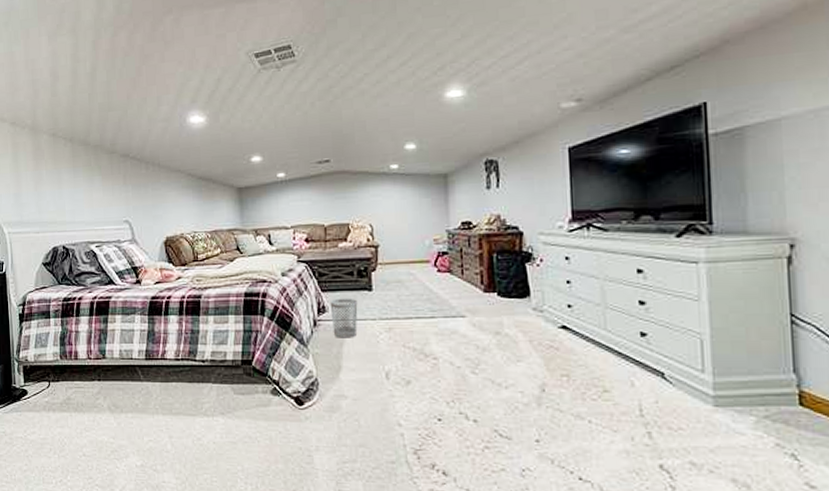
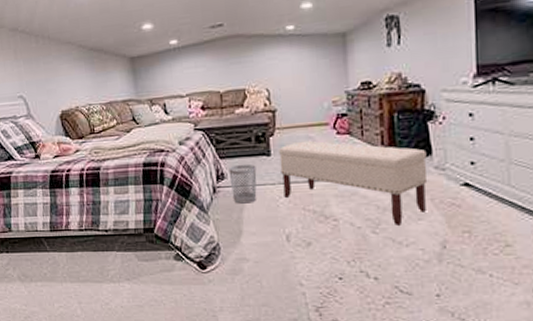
bench: none [380,277,526,366] -> present [279,140,428,225]

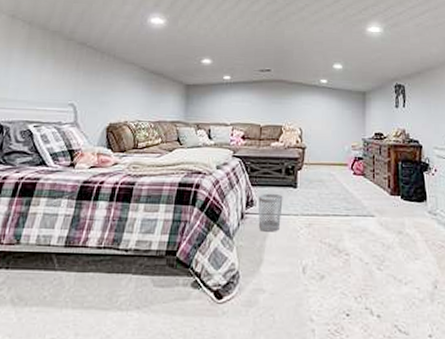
bench: present [279,140,428,225] -> none [304,177,423,263]

